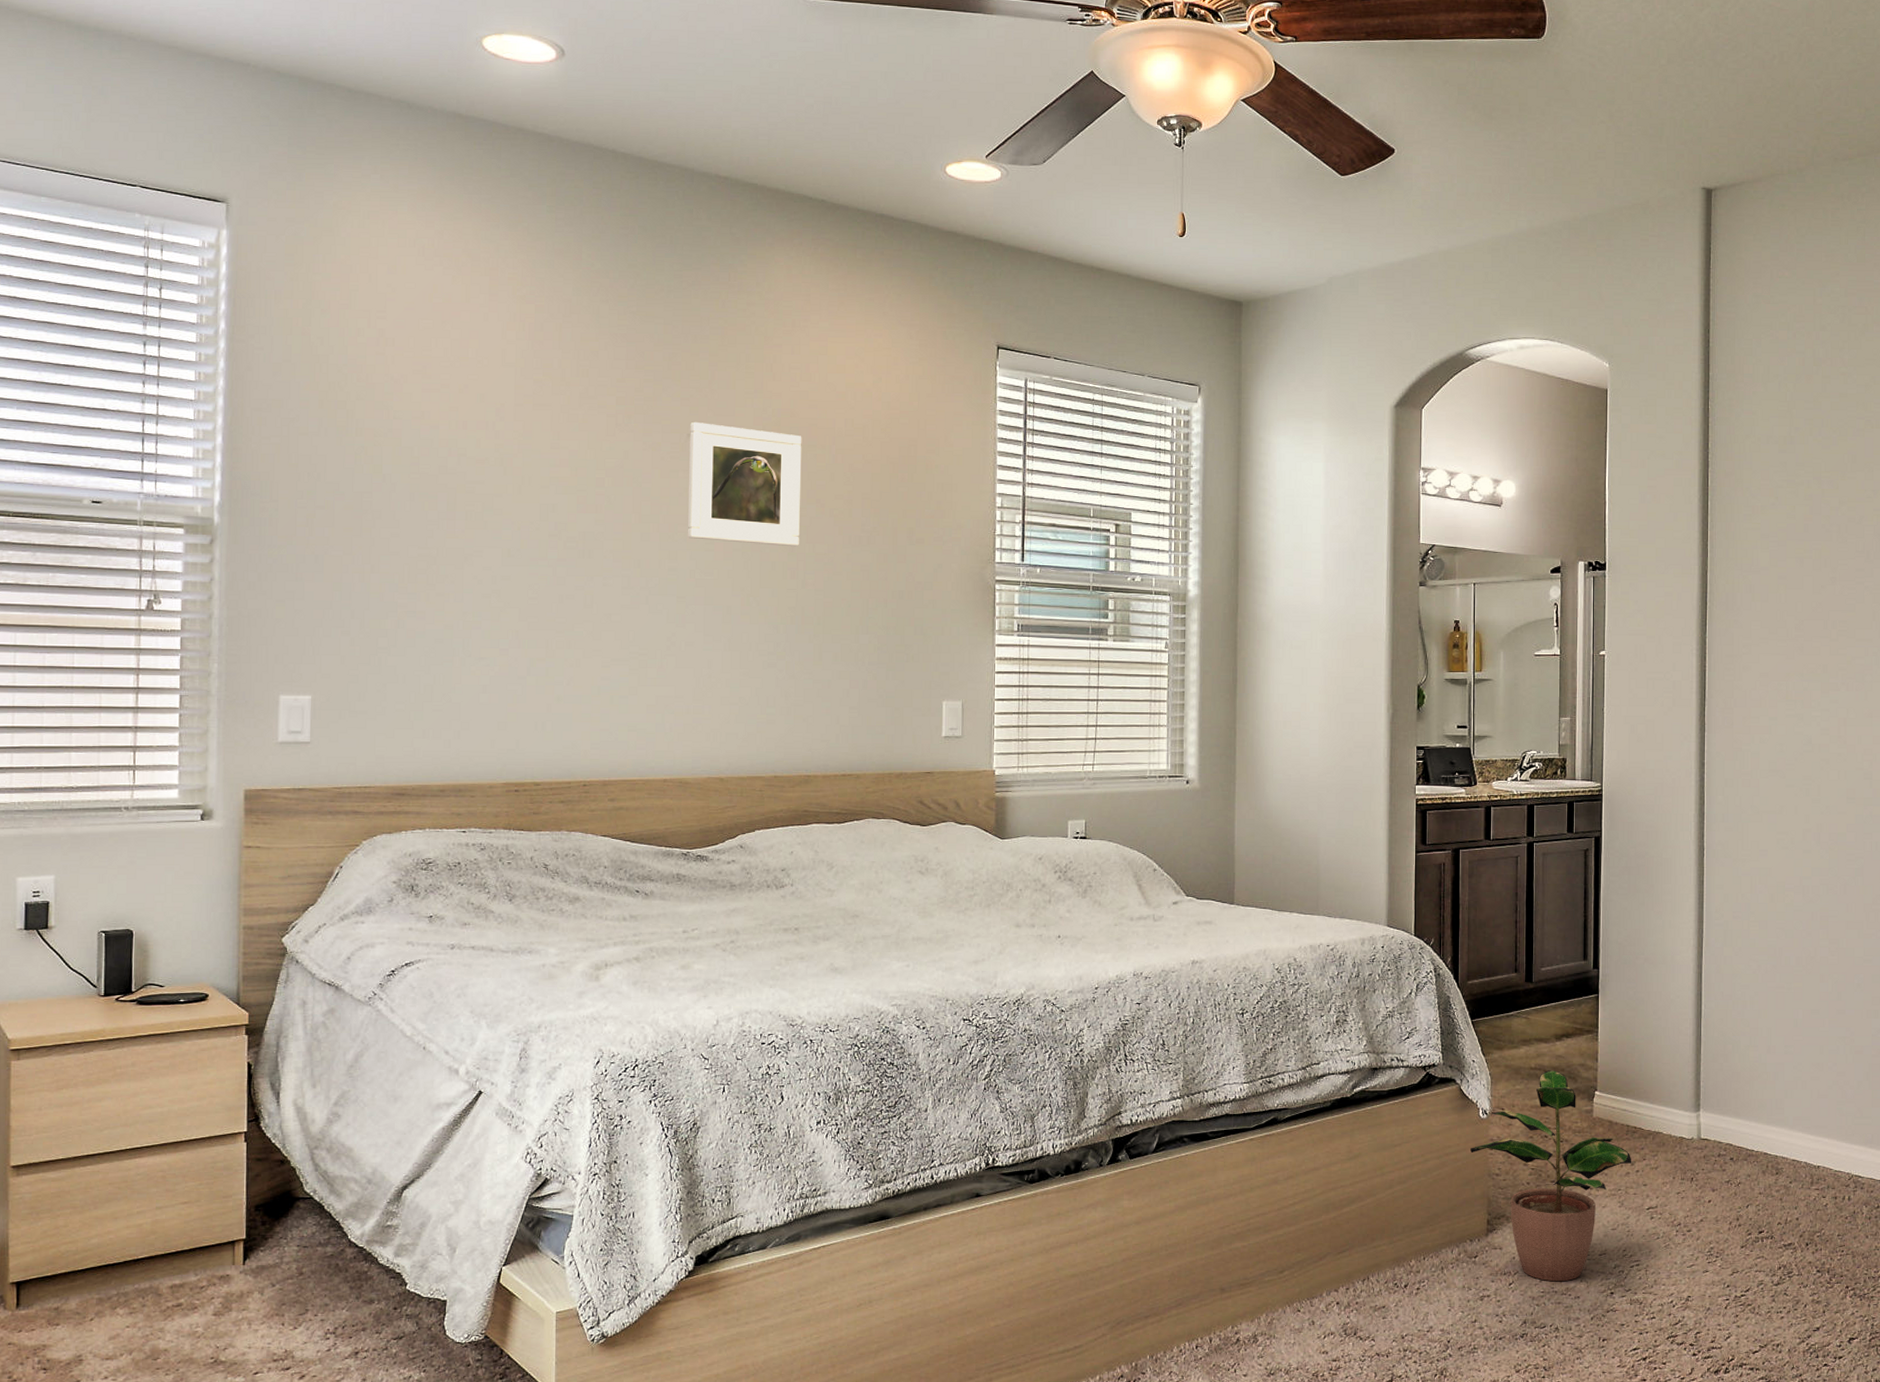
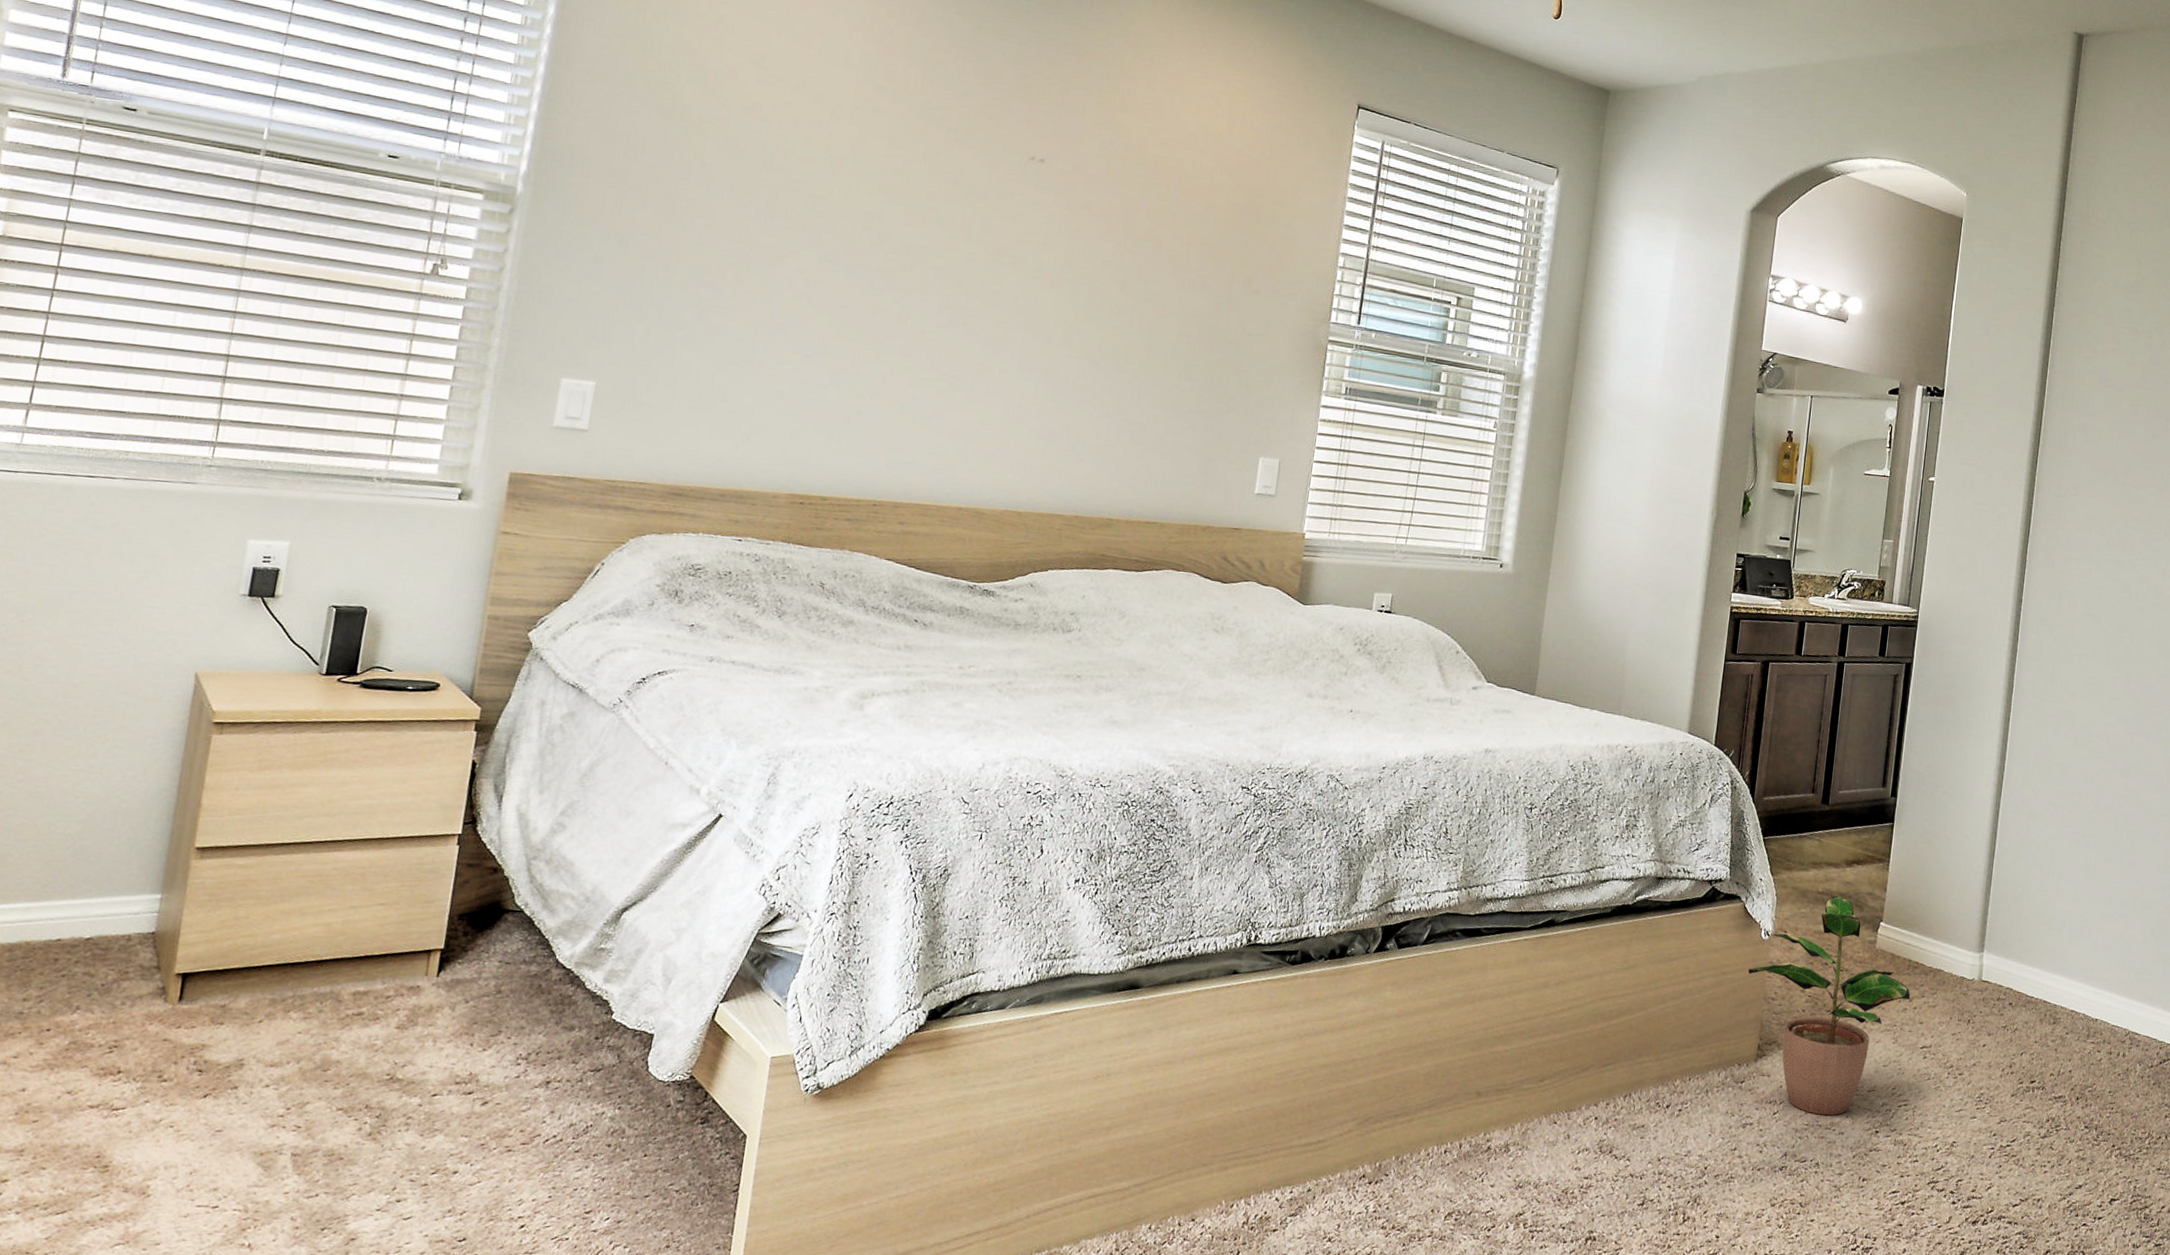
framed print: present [688,421,802,547] -> none [1016,145,1147,284]

